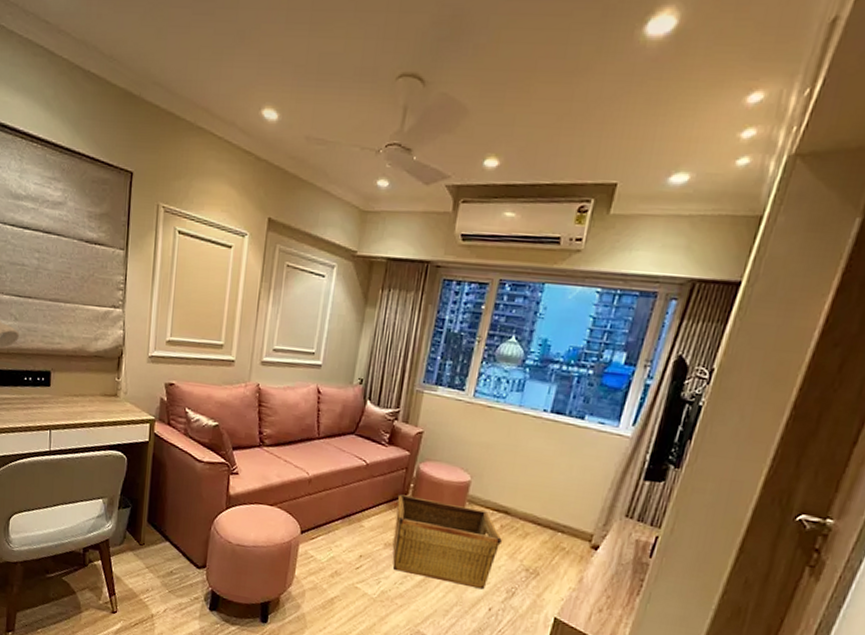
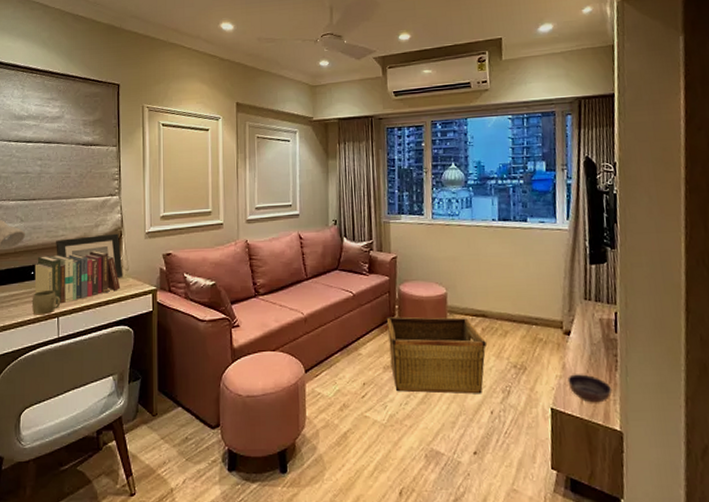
mug: none [23,399,54,426] -> present [31,289,61,316]
books: none [27,362,117,417] -> present [34,250,121,304]
picture frame: none [51,347,121,401] -> present [56,233,123,279]
bowl: none [580,589,628,623] -> present [567,374,613,403]

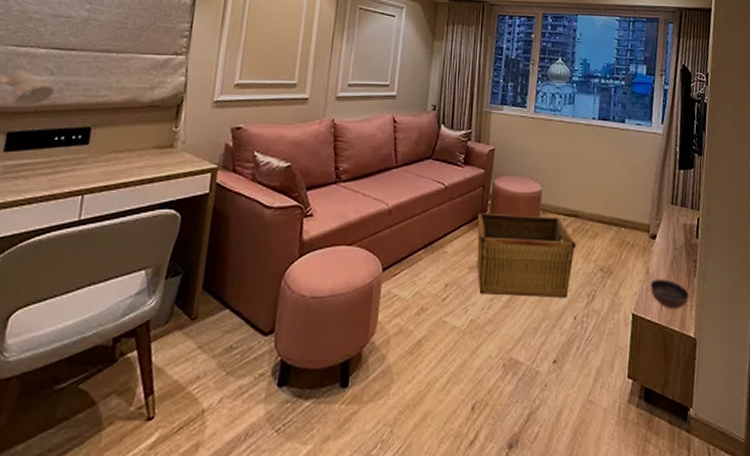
mug: present [31,289,61,316] -> none [48,160,91,191]
books: present [34,250,121,304] -> none [56,117,173,179]
picture frame: present [56,233,123,279] -> none [93,99,180,152]

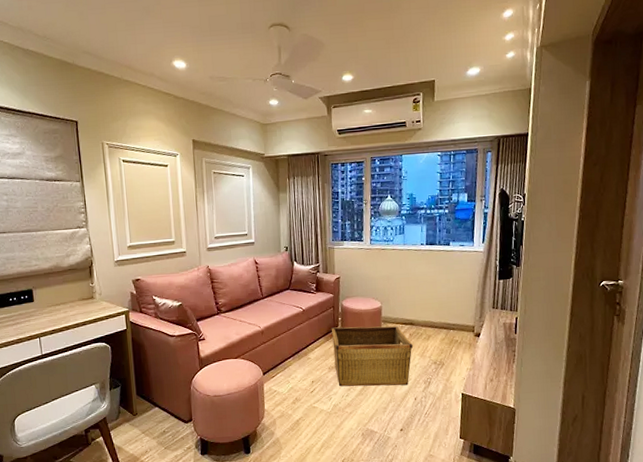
bowl: present [650,279,690,309] -> none [476,366,510,388]

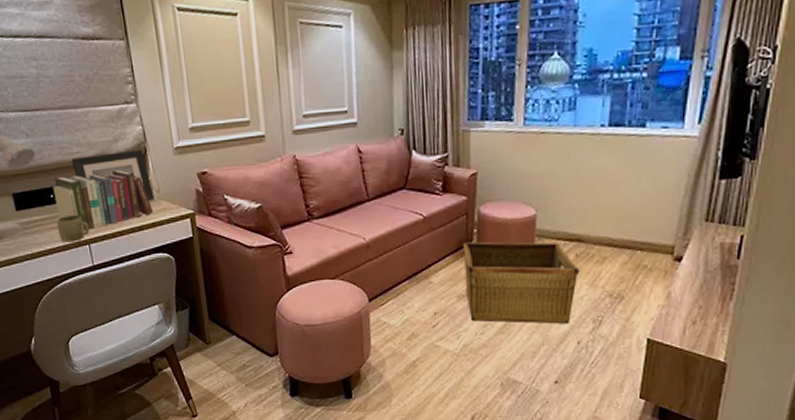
books: none [12,278,96,327] -> present [52,170,154,230]
mug: none [13,313,41,337] -> present [56,214,90,243]
picture frame: none [30,262,97,302] -> present [71,149,155,202]

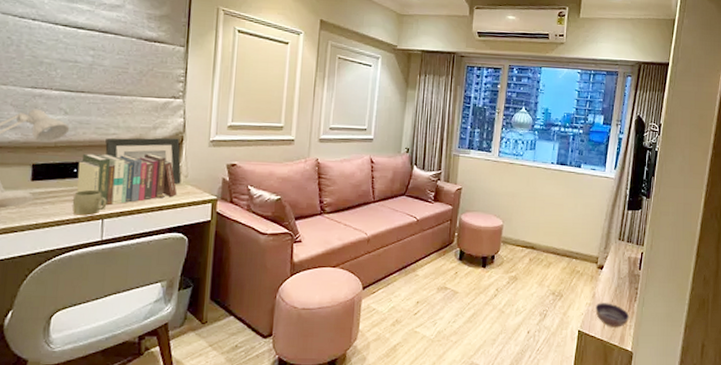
hamper: present [462,241,579,324] -> none [444,243,532,316]
bowl: none [671,303,723,334] -> present [595,303,630,327]

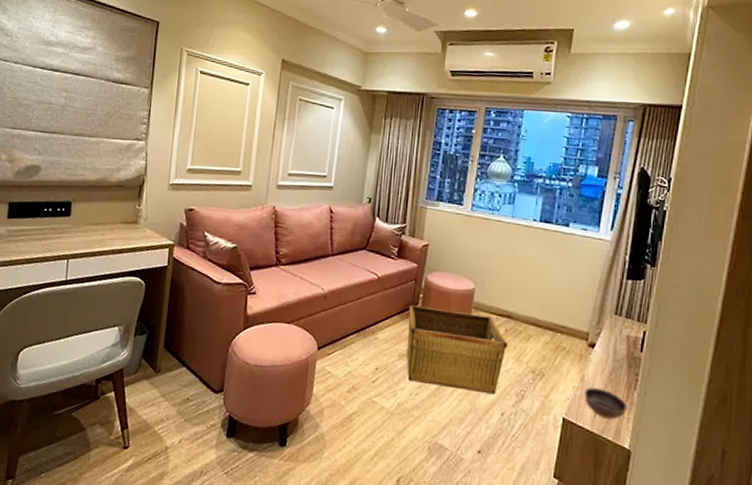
mug: present [72,189,107,216] -> none [41,229,73,256]
books: present [77,153,178,206] -> none [46,193,137,246]
picture frame: present [105,137,182,185] -> none [73,179,141,228]
hamper: none [444,243,532,316] -> present [406,305,507,395]

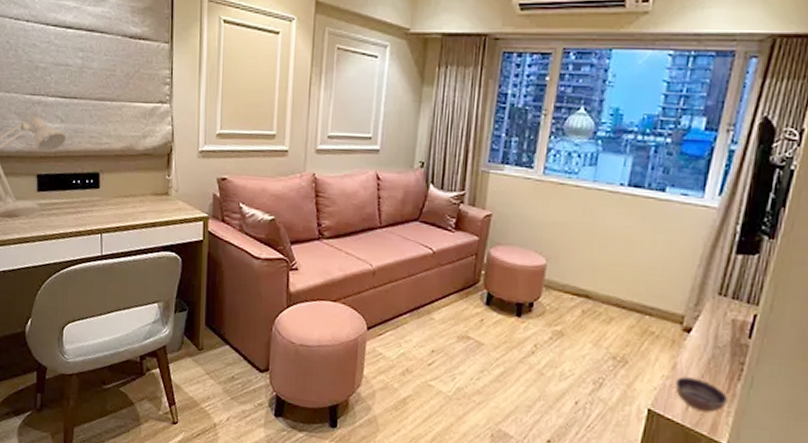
hamper: present [406,305,507,395] -> none [466,282,584,382]

